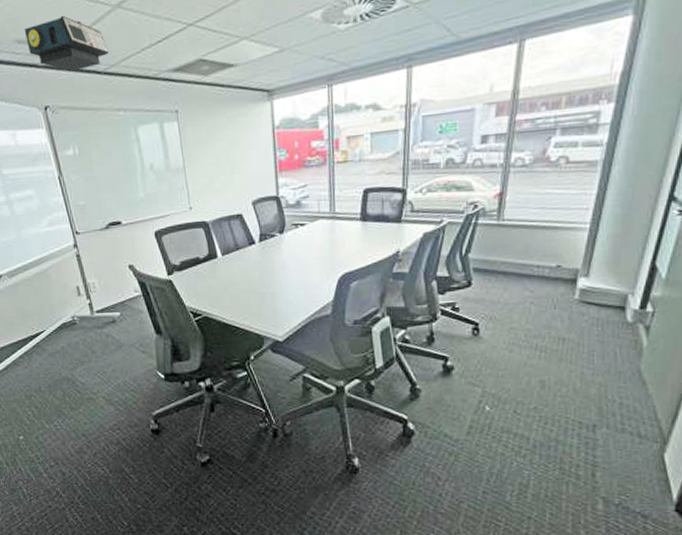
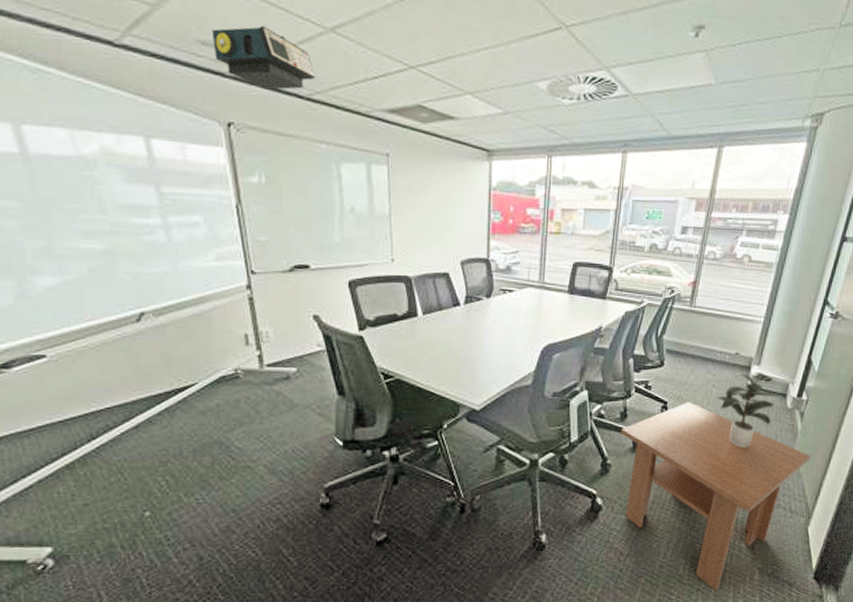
coffee table: none [428,322,662,520] -> present [620,402,811,591]
potted plant: none [537,284,613,368] -> present [717,371,777,448]

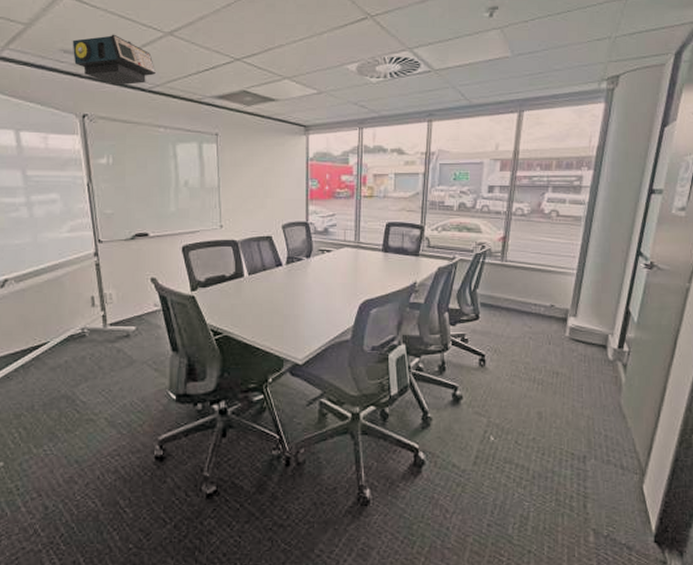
coffee table: present [620,402,811,591] -> none [439,354,638,553]
potted plant: present [717,371,777,448] -> none [534,323,597,401]

